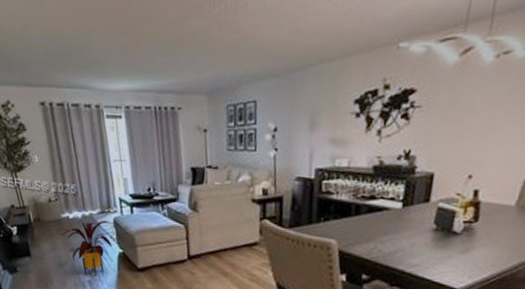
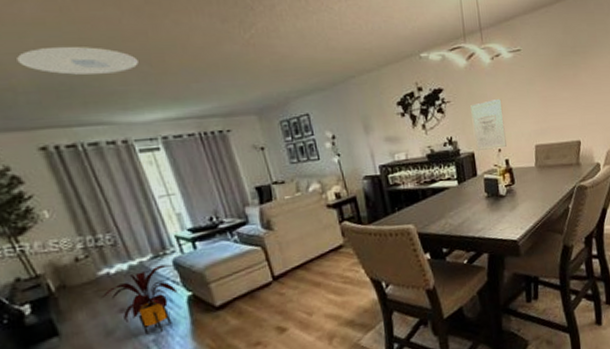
ceiling light: none [36,14,120,42] -> present [17,46,138,75]
wall art: none [438,110,494,175] -> present [470,98,507,150]

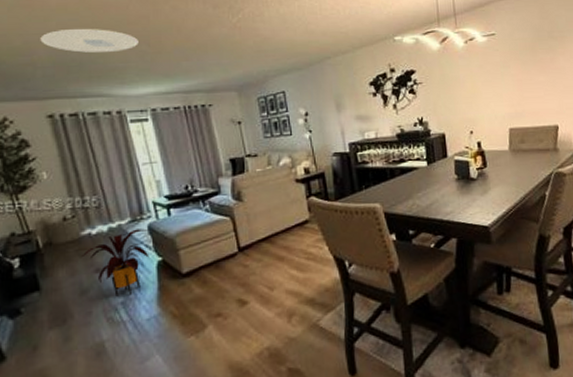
wall art: present [470,98,507,150] -> none [443,80,479,132]

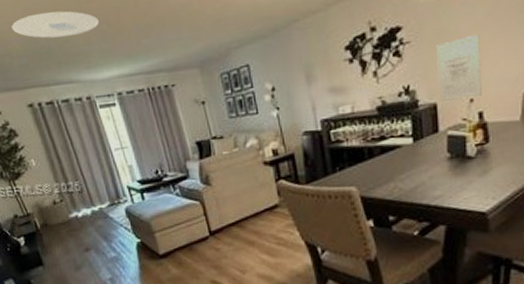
house plant: present [80,228,155,297] -> none [71,212,132,273]
wall art: none [443,80,479,132] -> present [436,33,482,101]

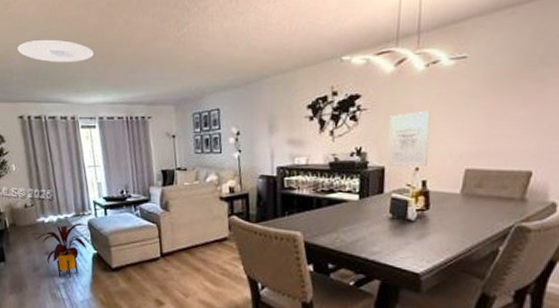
house plant: none [71,212,132,273] -> present [35,223,94,278]

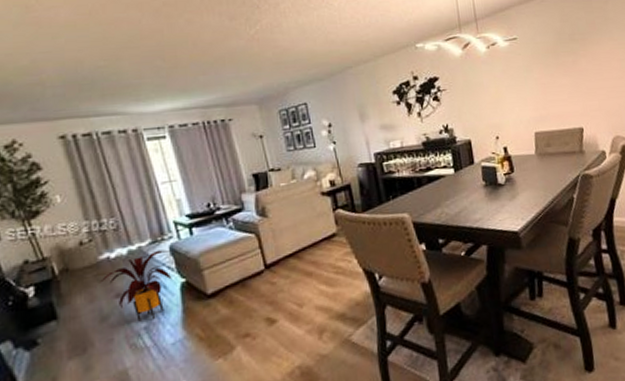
ceiling light: present [17,39,94,62] -> none [49,45,153,70]
wall art: present [388,110,431,167] -> none [467,85,505,138]

